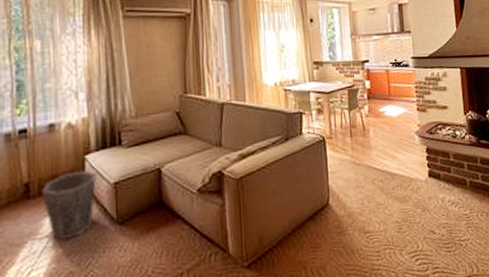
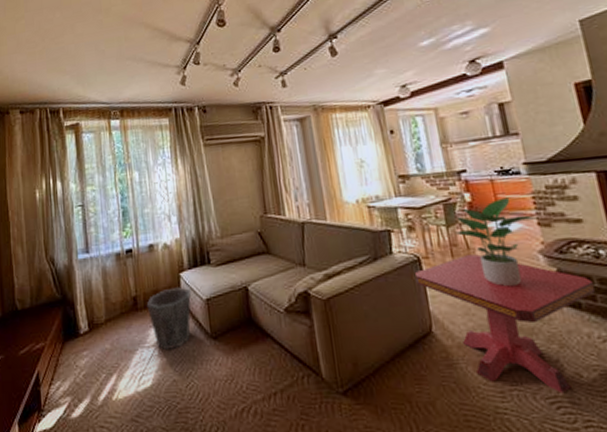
side table: none [319,135,450,249] -> present [414,254,595,394]
potted plant: none [354,86,417,163] -> present [454,197,537,287]

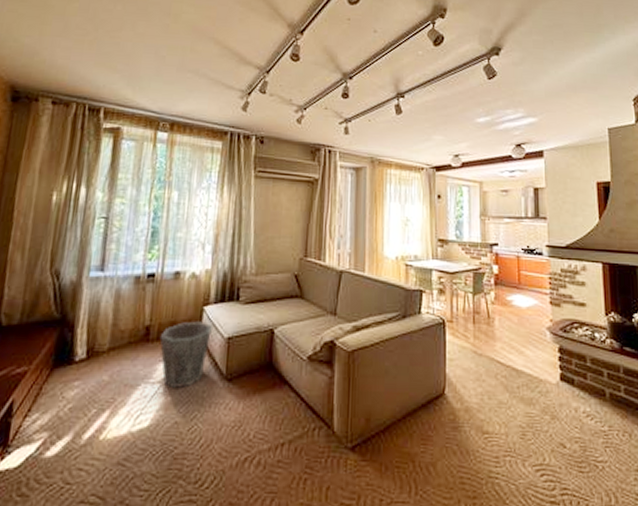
side table: present [414,254,595,394] -> none [437,323,586,462]
potted plant: present [454,197,537,287] -> none [479,274,550,358]

